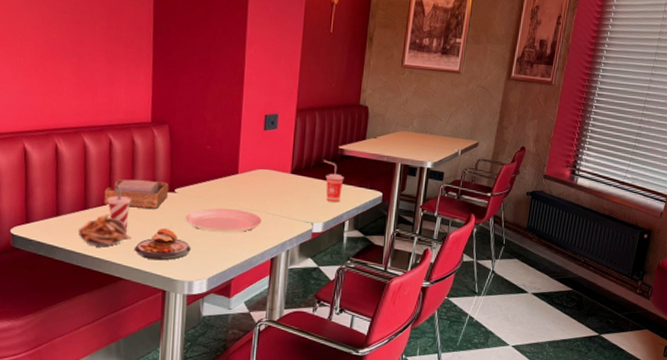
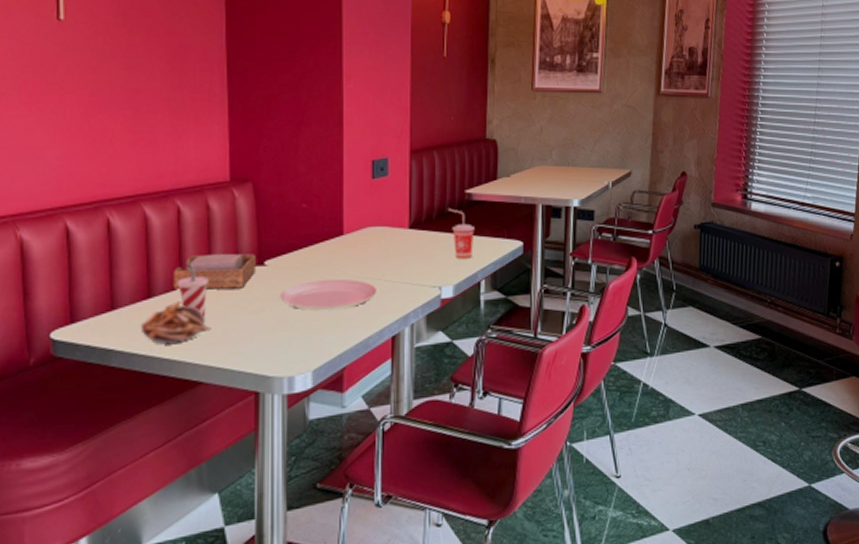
burger: present [134,228,191,261] -> none [215,312,289,354]

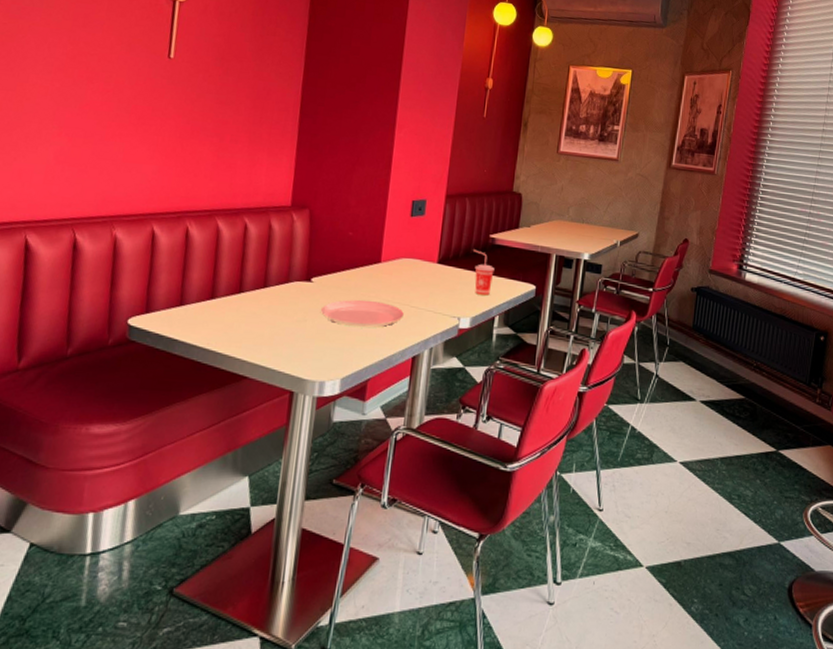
french fries: present [140,301,211,344] -> none [202,304,260,340]
napkin holder: present [173,253,257,291] -> none [233,266,305,299]
beverage cup: present [177,264,208,318] -> none [236,273,263,321]

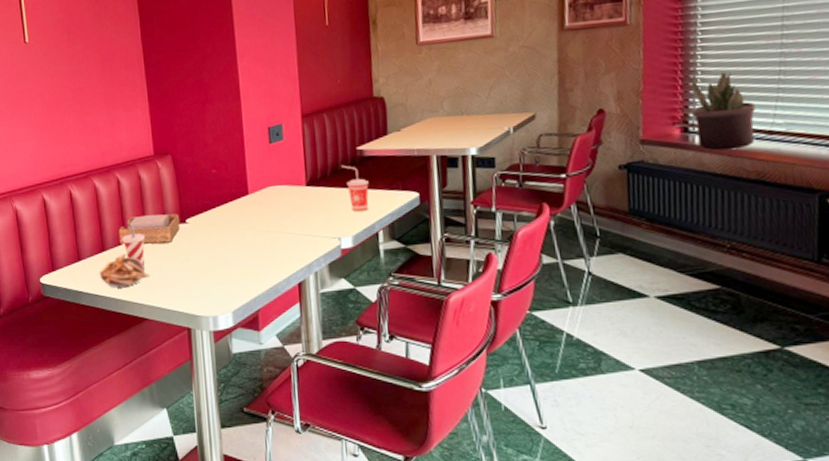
french fries: none [202,304,260,340] -> present [99,253,150,287]
napkin holder: none [233,266,305,299] -> present [118,214,180,245]
beverage cup: none [236,273,263,321] -> present [122,223,145,267]
plate: present [321,299,404,328] -> none [201,233,282,261]
planter: none [747,225,787,289] -> present [690,72,756,151]

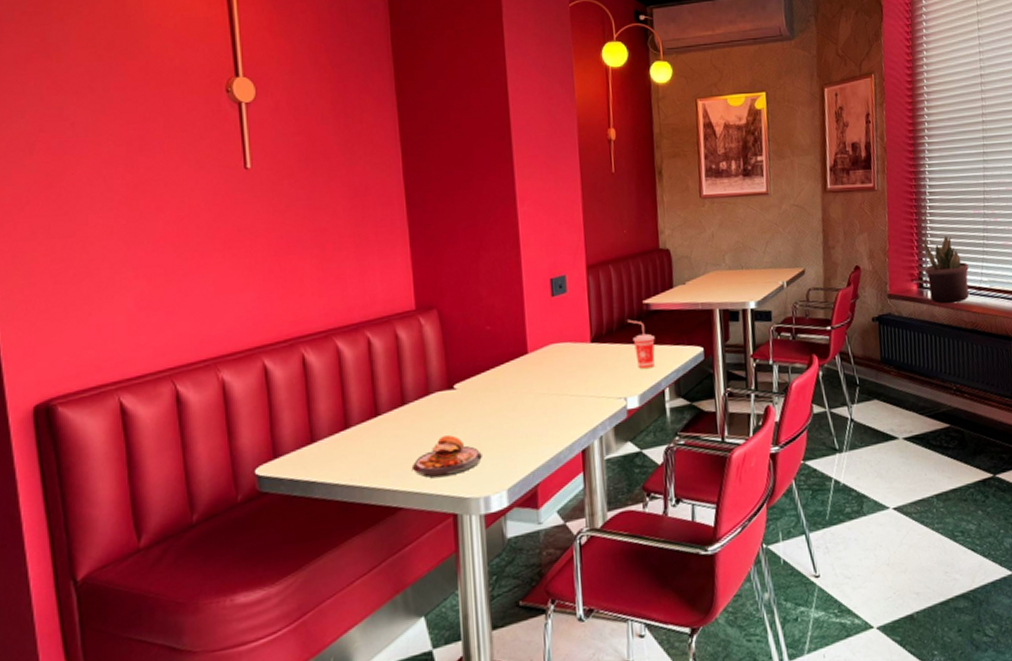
french fries: present [99,253,150,287] -> none [339,429,407,473]
napkin holder: present [118,214,180,245] -> none [367,378,447,420]
beverage cup: present [122,223,145,267] -> none [371,392,402,445]
burger: none [153,262,211,297] -> present [411,435,482,478]

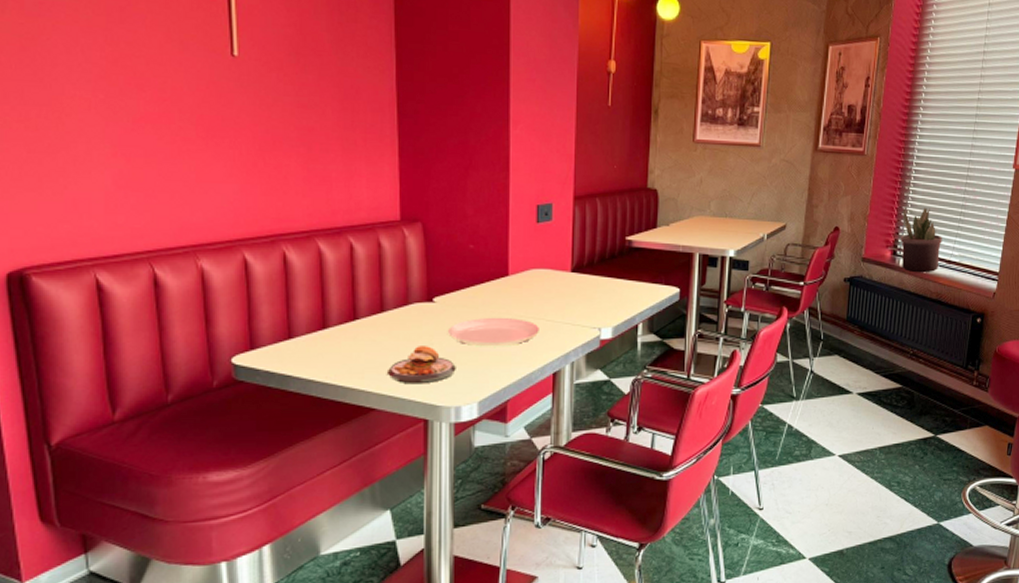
plate: none [471,396,564,431] -> present [448,317,539,347]
beverage cup: present [628,319,655,369] -> none [609,254,634,302]

